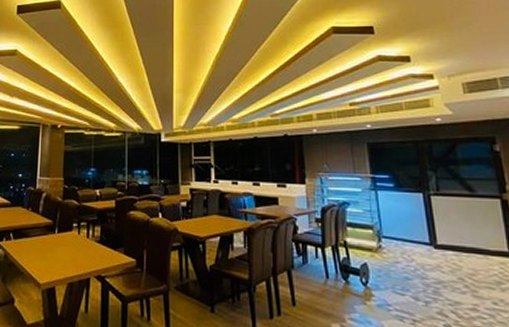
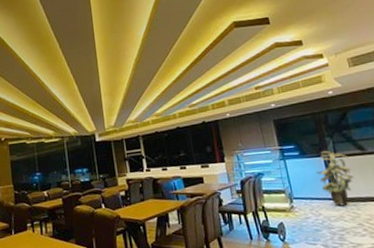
indoor plant: none [411,186,458,254] -> present [315,150,354,206]

